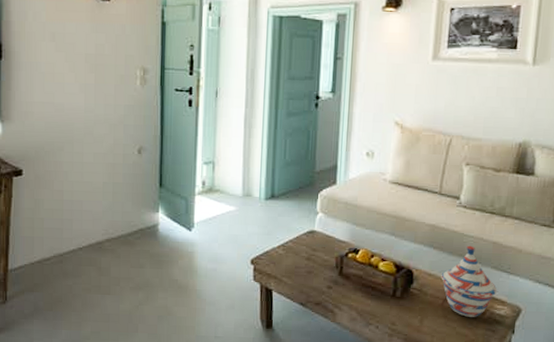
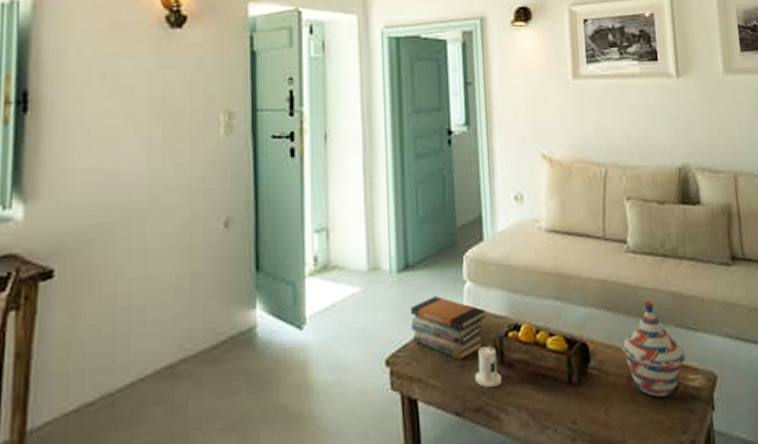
book stack: none [272,220,332,268] -> present [410,295,486,360]
candle: none [318,260,339,291] -> present [475,345,502,388]

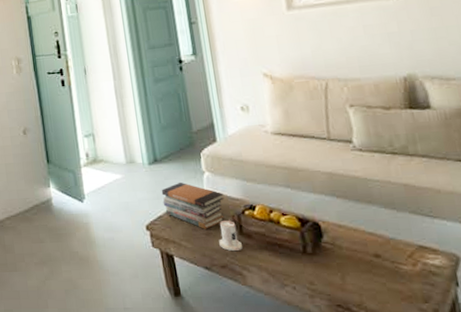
woven basket: present [620,300,687,397] -> none [352,190,424,270]

